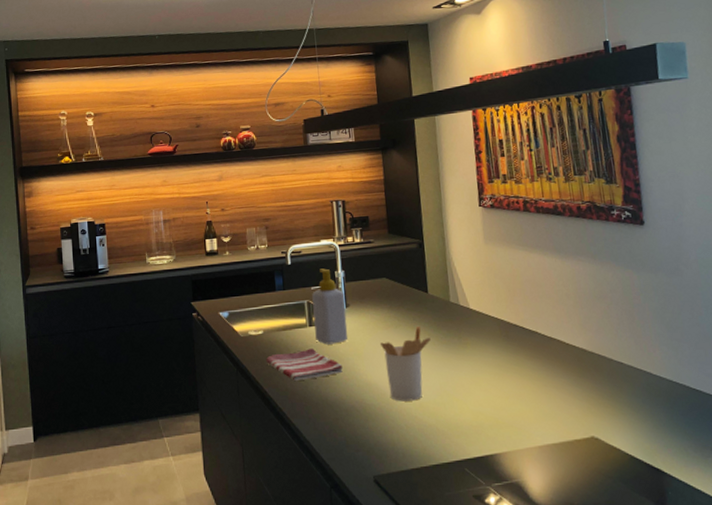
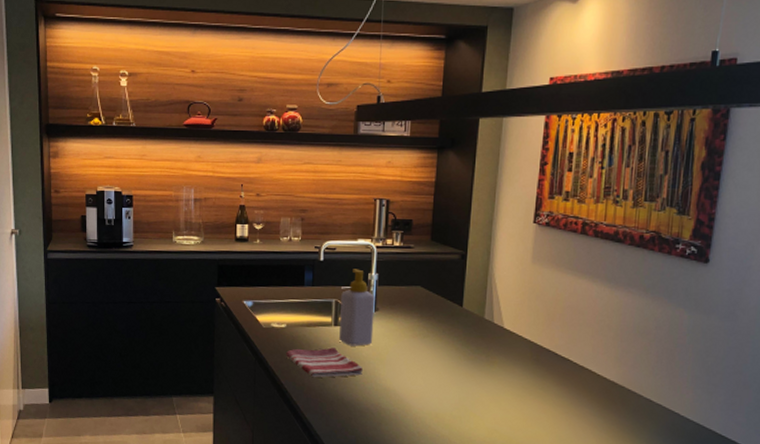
utensil holder: present [380,325,431,402] -> none [404,338,457,411]

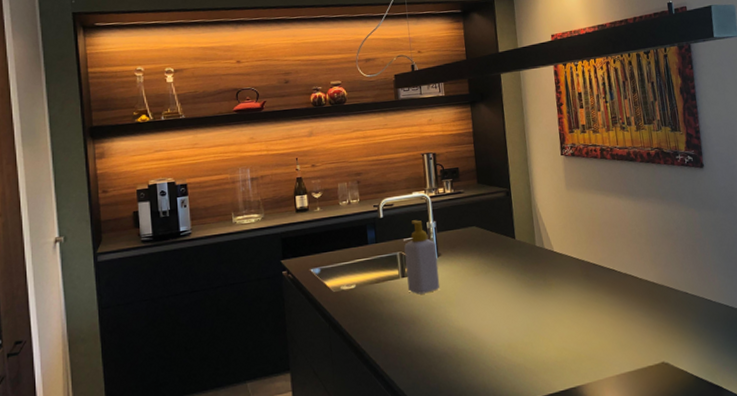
dish towel: present [285,347,364,378] -> none [358,299,436,333]

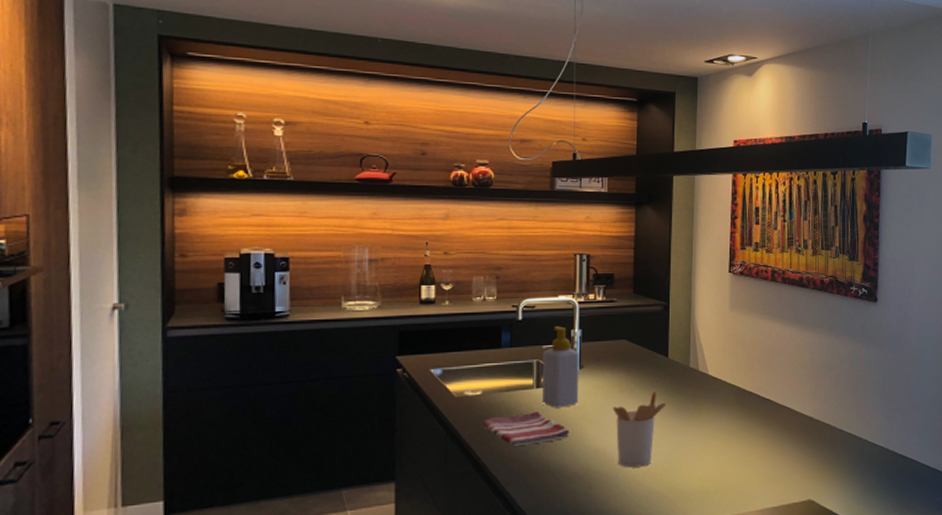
dish towel: none [358,299,436,333] -> present [482,411,570,447]
utensil holder: none [470,270,518,344] -> present [612,390,666,468]

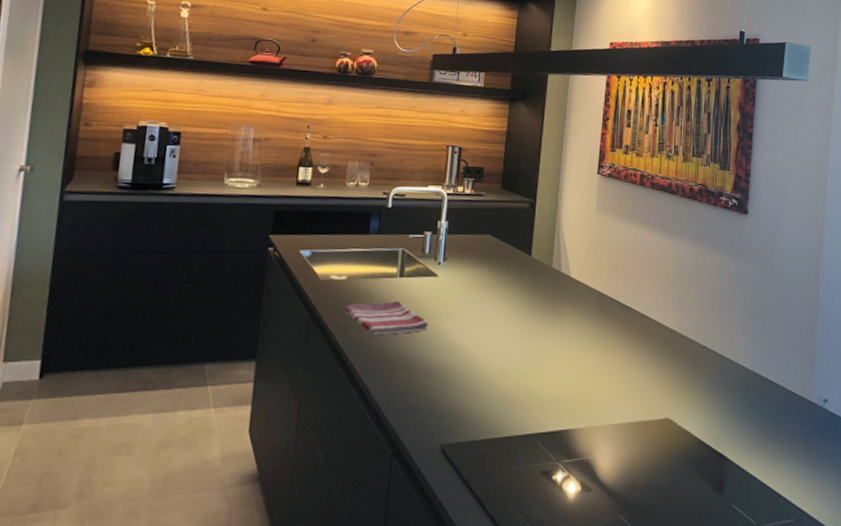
soap bottle: present [542,326,579,408] -> none [404,216,444,299]
utensil holder: present [612,390,666,468] -> none [472,289,526,368]

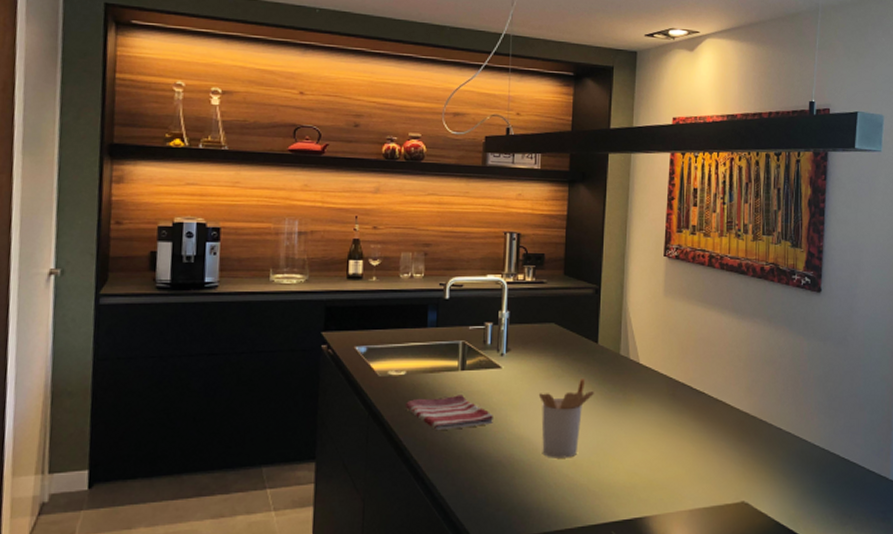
utensil holder: none [472,289,526,368] -> present [538,377,594,458]

